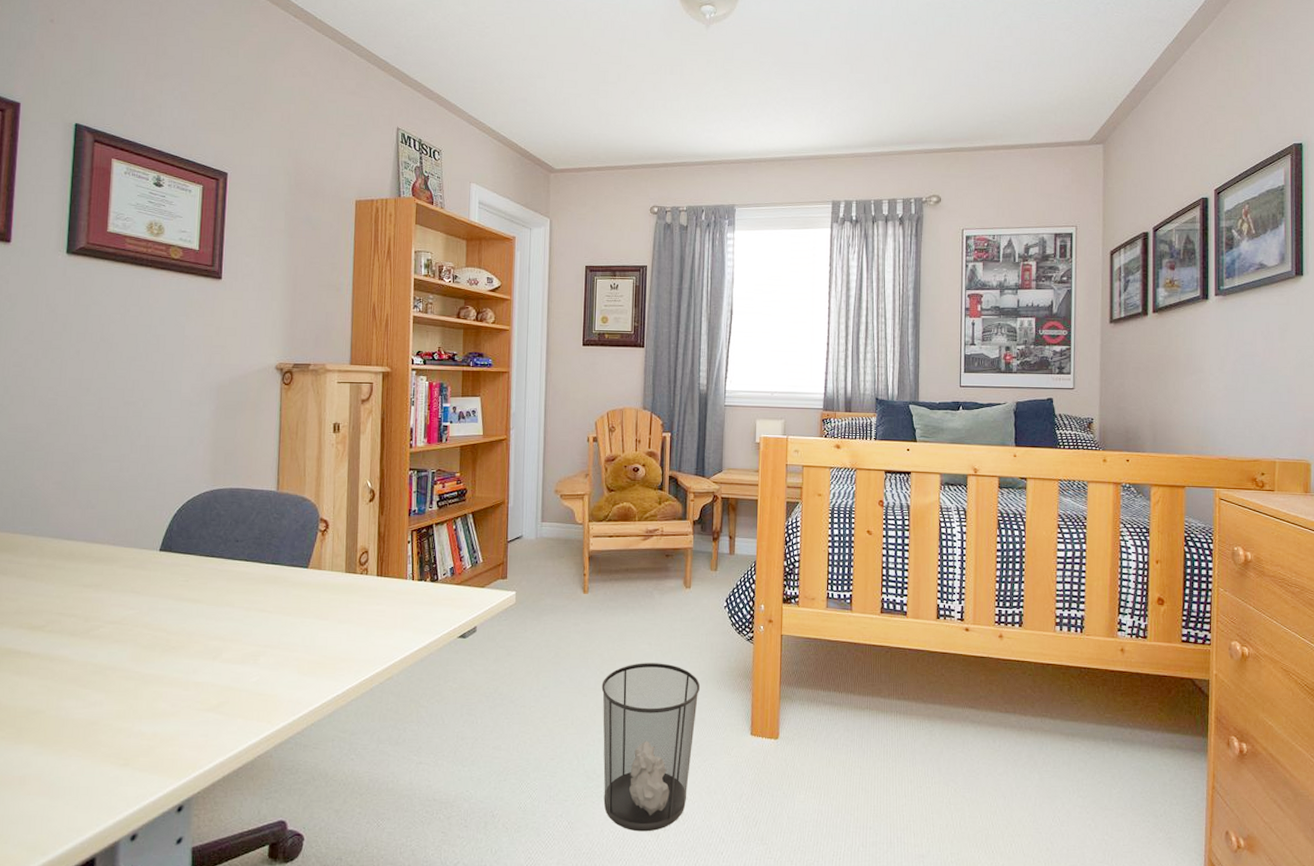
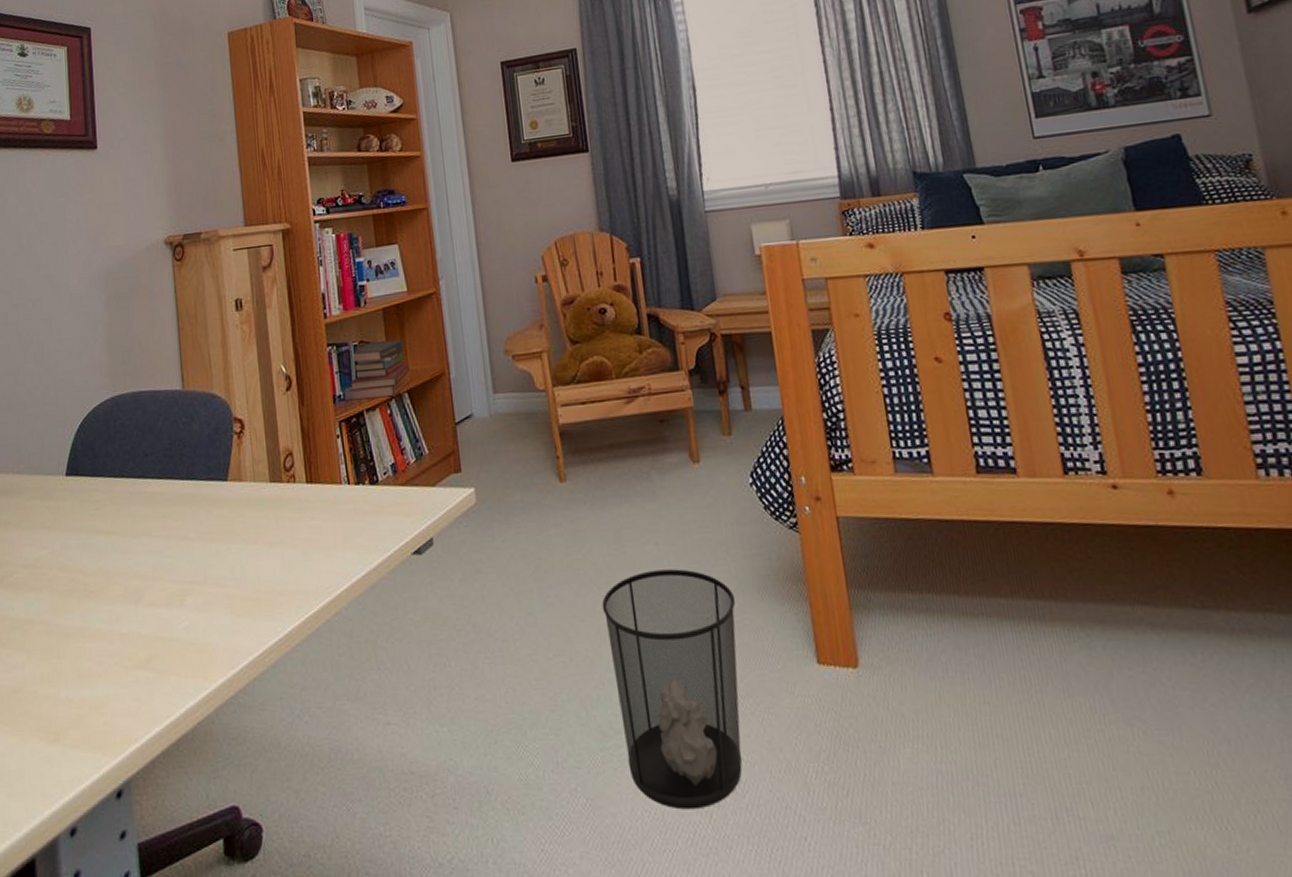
books: none [418,472,477,516] -> present [343,340,412,401]

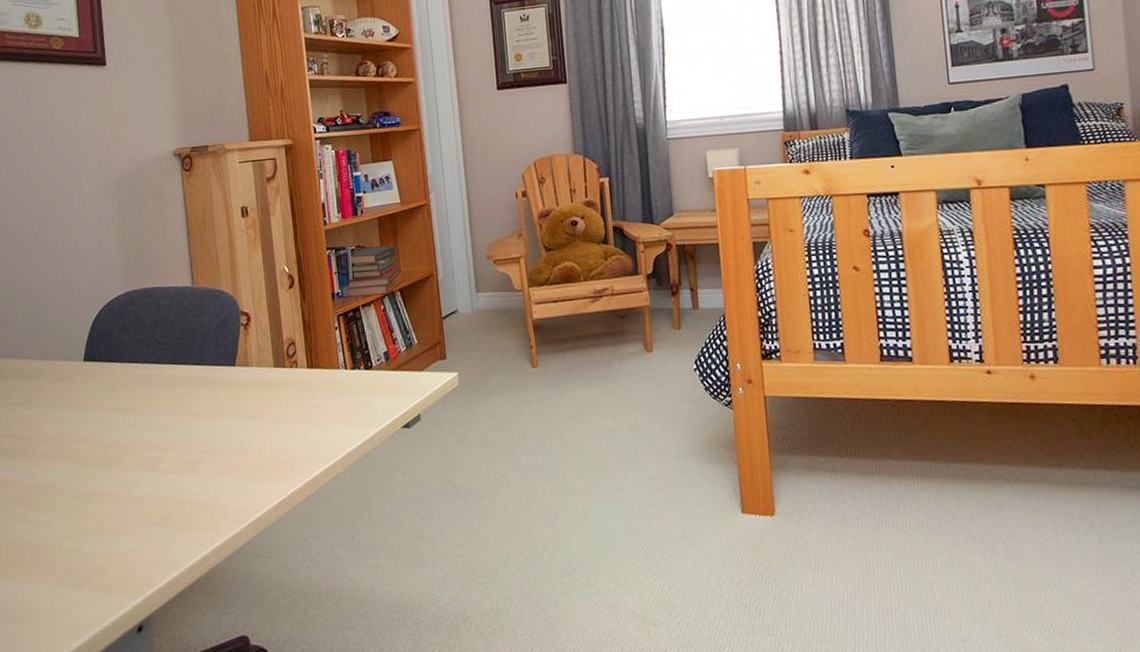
waste bin: present [601,569,742,810] -> none [565,439,678,629]

